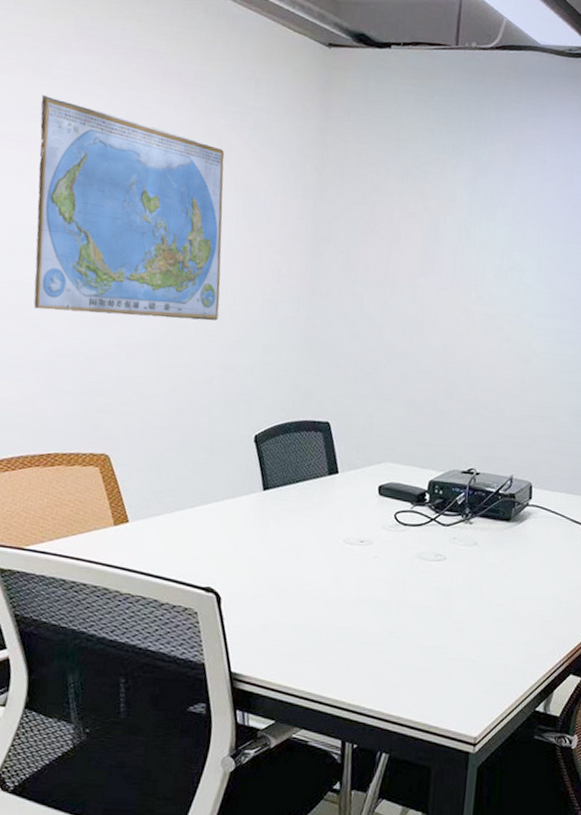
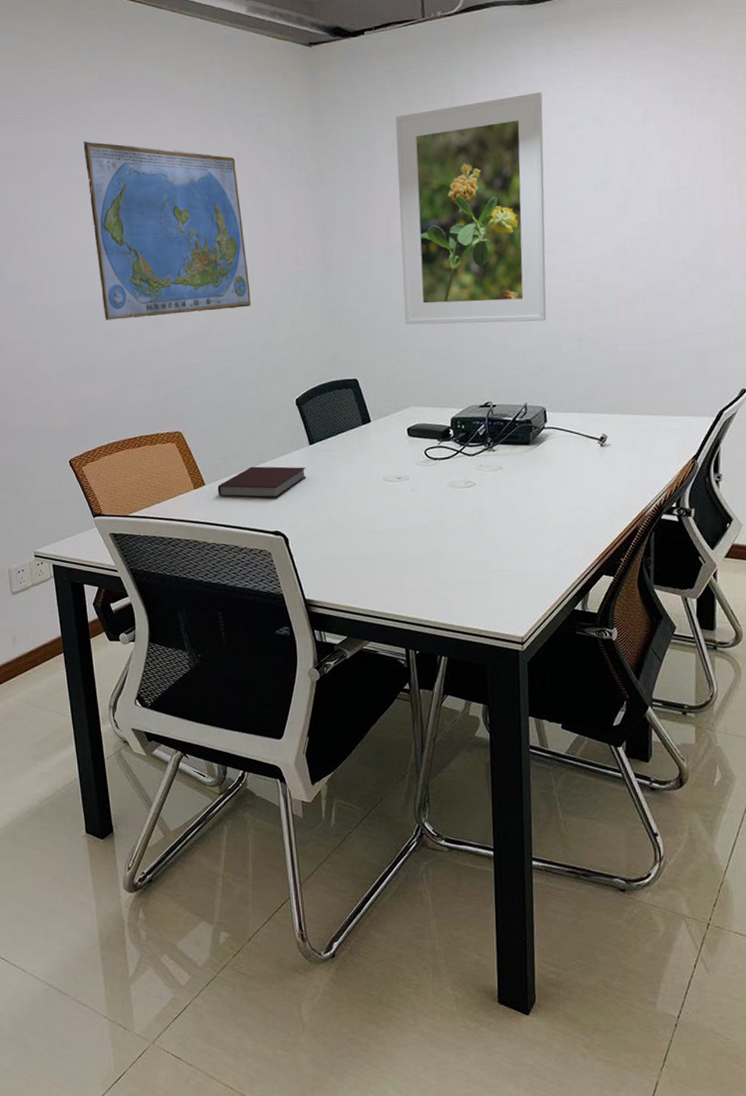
notebook: none [142,507,255,548] -> present [217,466,307,498]
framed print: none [393,142,569,390] -> present [395,92,547,325]

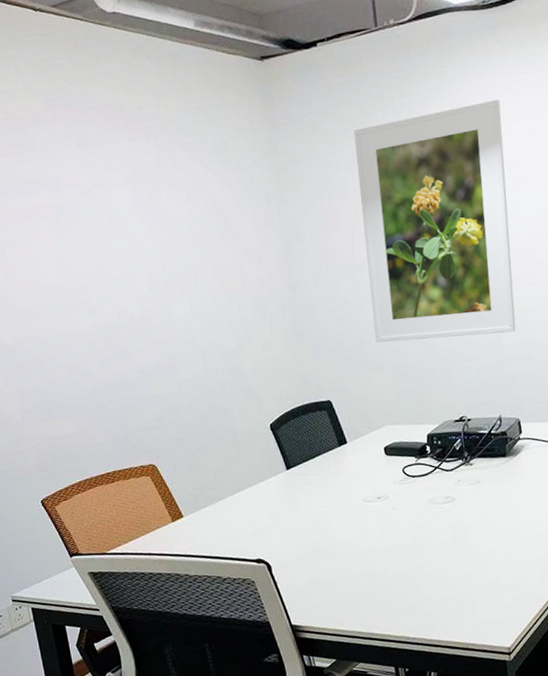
world map: present [83,141,251,320] -> none [32,168,218,354]
notebook: present [217,466,307,498] -> none [196,492,286,528]

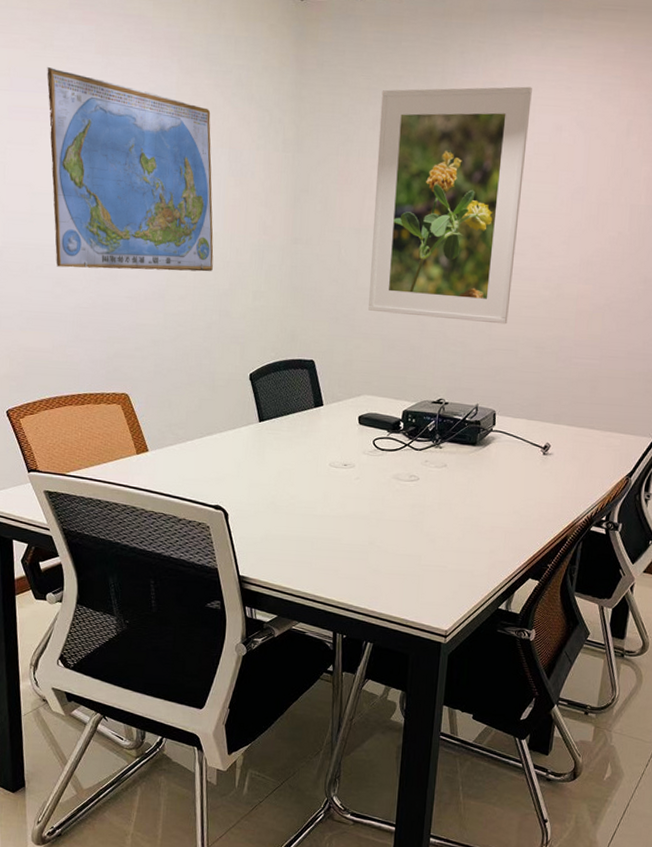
world map: none [32,168,218,354] -> present [46,67,214,272]

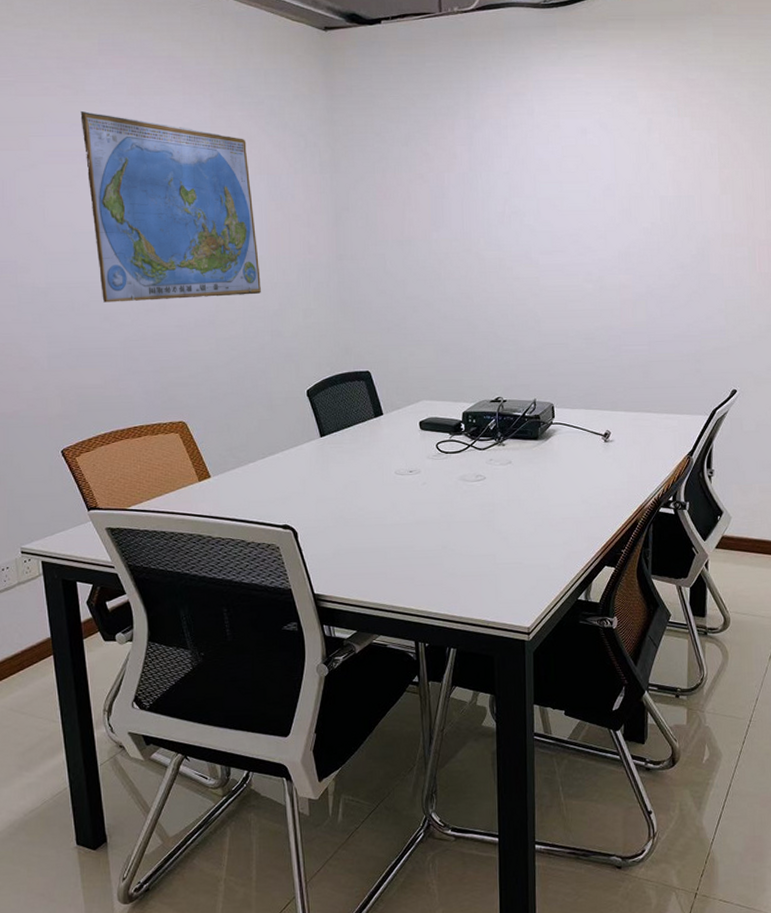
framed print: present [368,86,532,324] -> none [411,95,556,320]

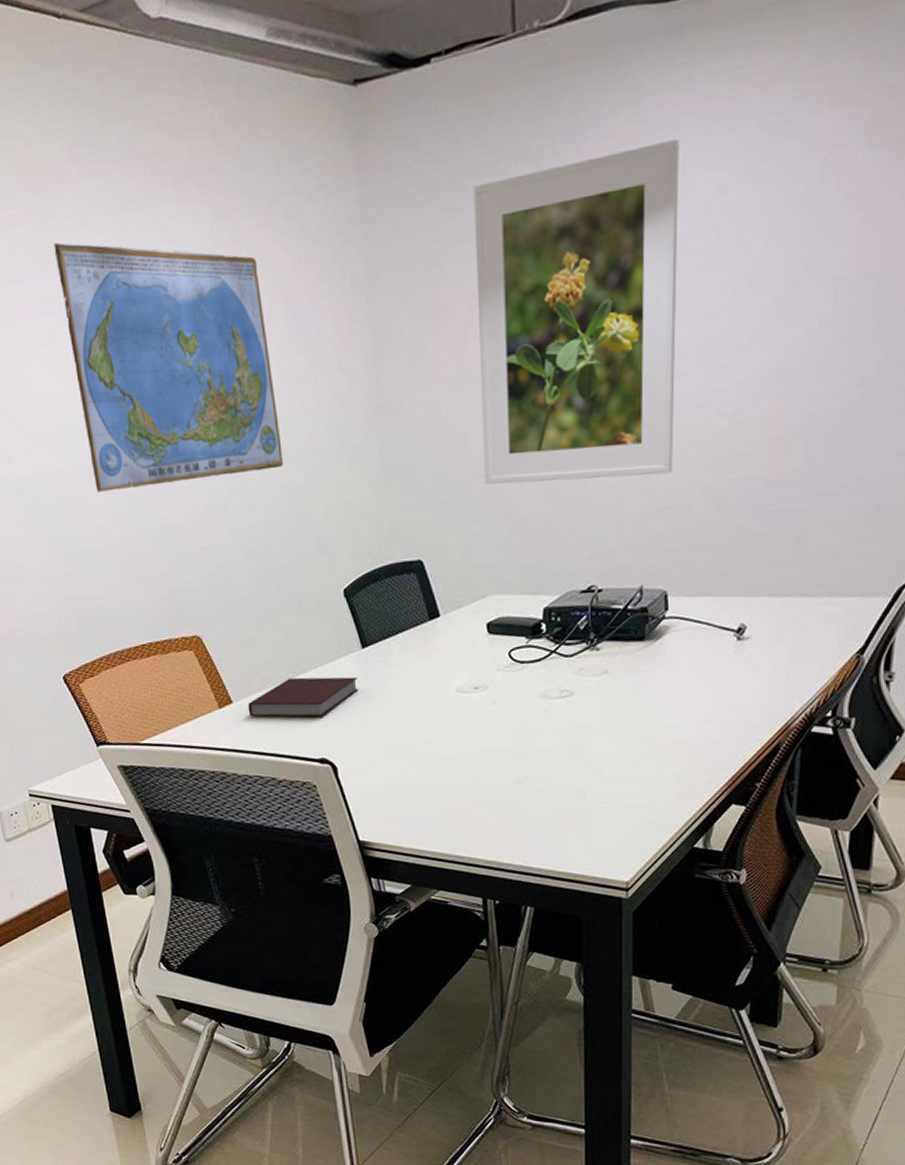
notebook: none [224,458,317,491] -> present [248,676,359,717]
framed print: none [411,95,556,320] -> present [473,139,679,485]

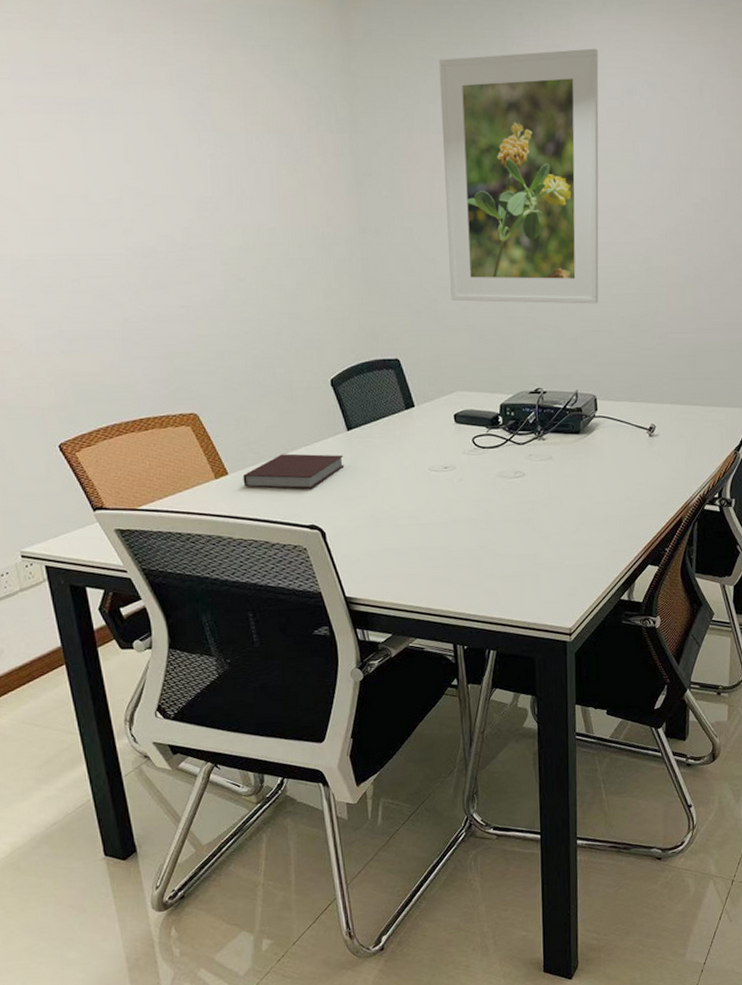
world map: present [54,242,283,492] -> none [53,50,275,278]

